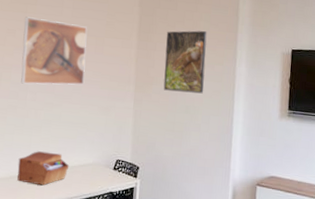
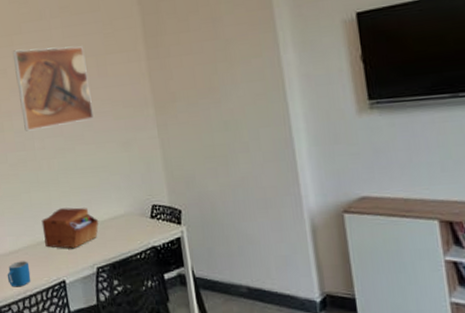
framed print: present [163,30,207,94] -> none [179,15,244,107]

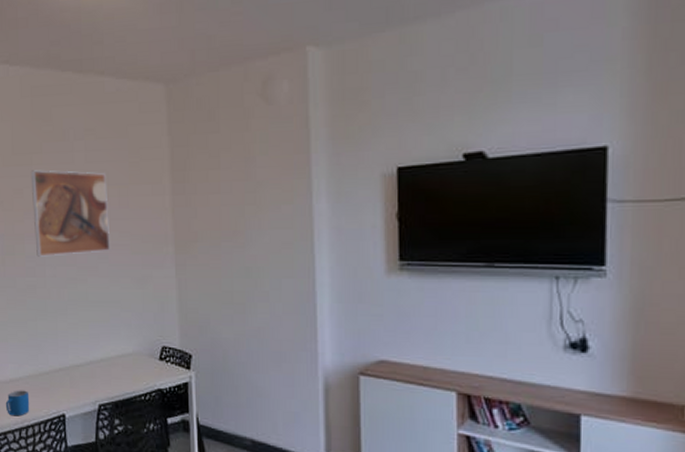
sewing box: present [41,207,99,249] -> none [46,340,106,383]

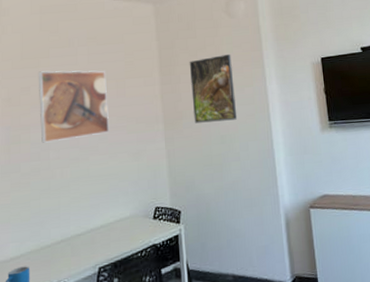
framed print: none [208,156,269,249] -> present [189,53,238,124]

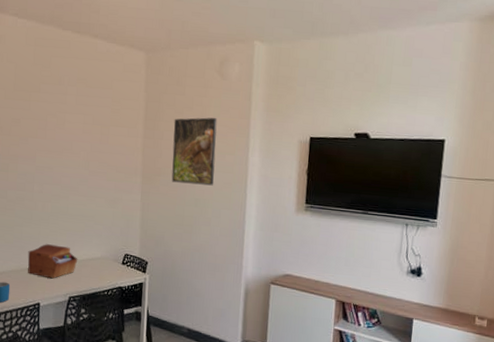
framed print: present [38,70,110,143] -> none [27,105,92,177]
sewing box: none [48,212,105,252] -> present [27,244,78,279]

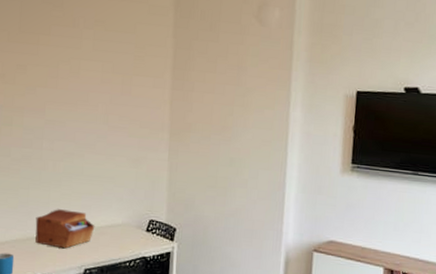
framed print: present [171,117,217,186] -> none [203,67,255,144]

